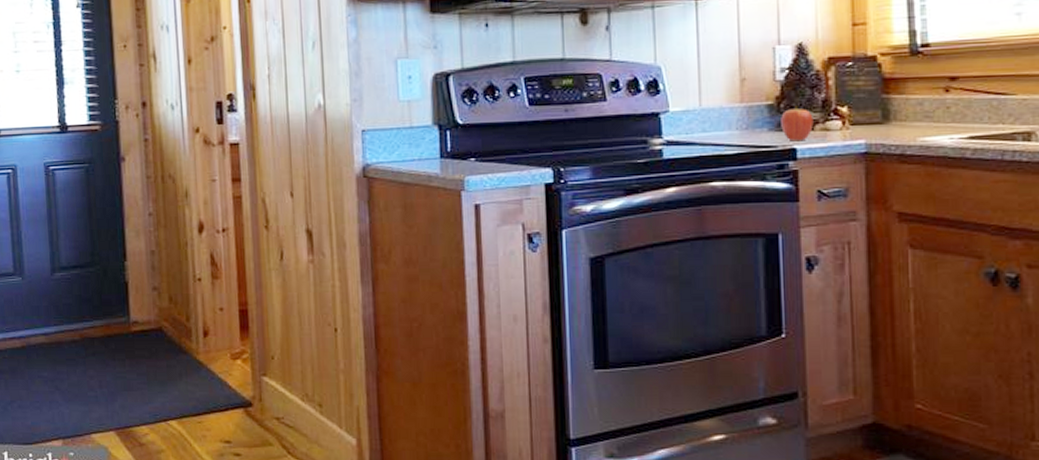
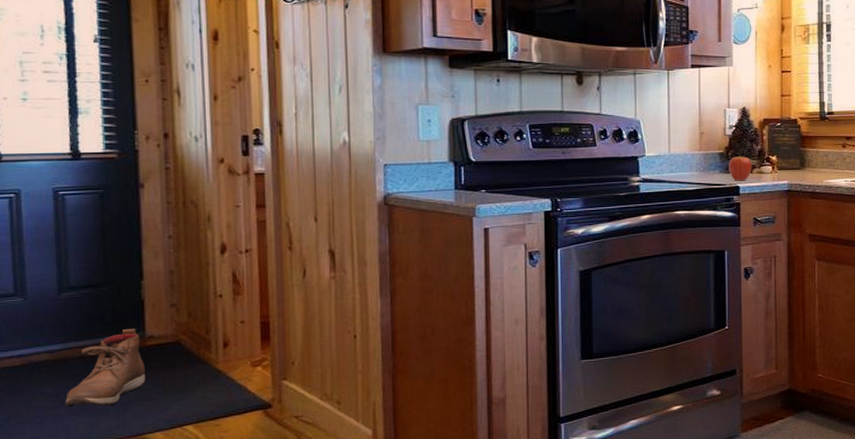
boot: none [60,312,131,394] -> present [65,328,145,407]

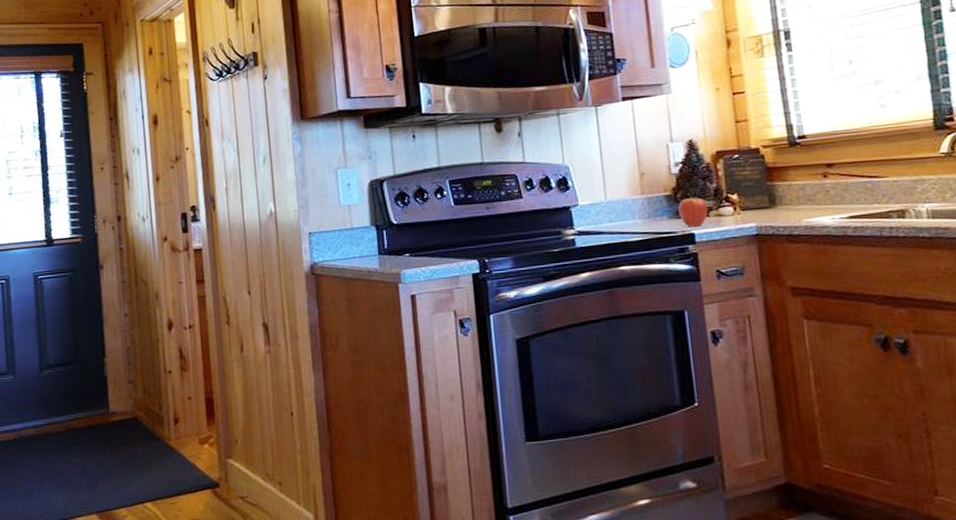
boot: present [65,328,145,407] -> none [48,404,111,481]

